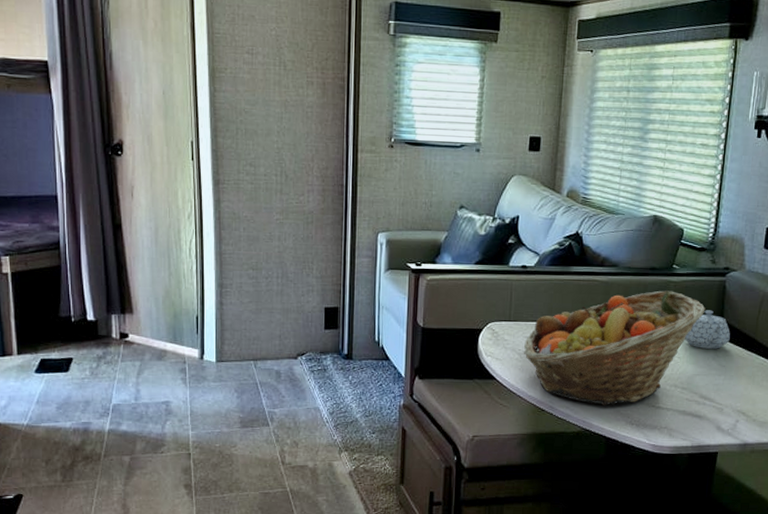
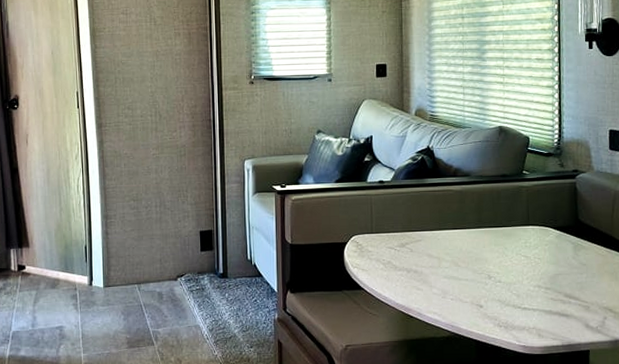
fruit basket: present [524,290,706,406] -> none [388,195,560,310]
teapot: present [685,310,730,349] -> none [543,211,587,249]

